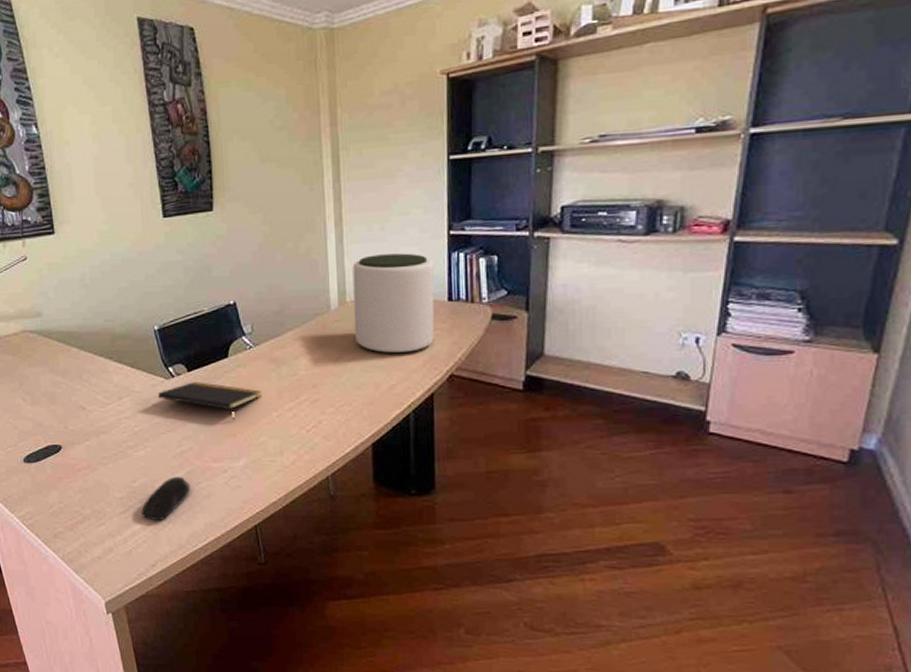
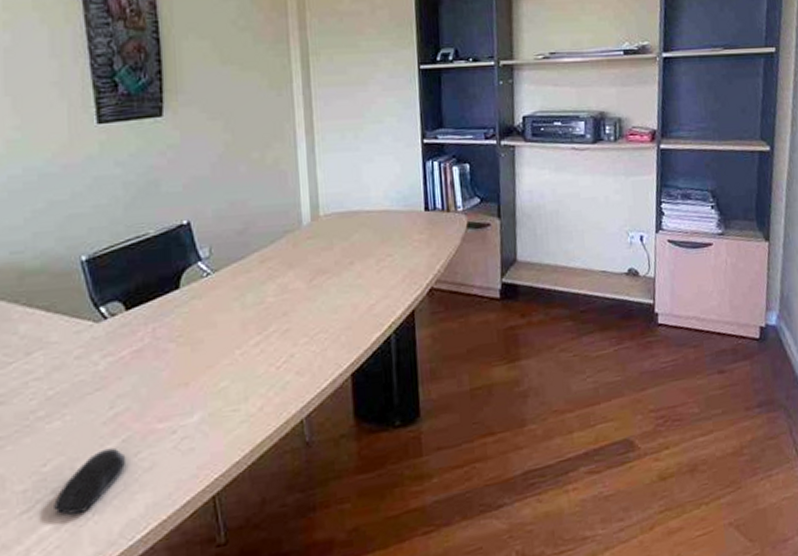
notepad: present [158,382,261,421] -> none [84,322,221,367]
plant pot: present [352,253,435,354] -> none [325,162,413,271]

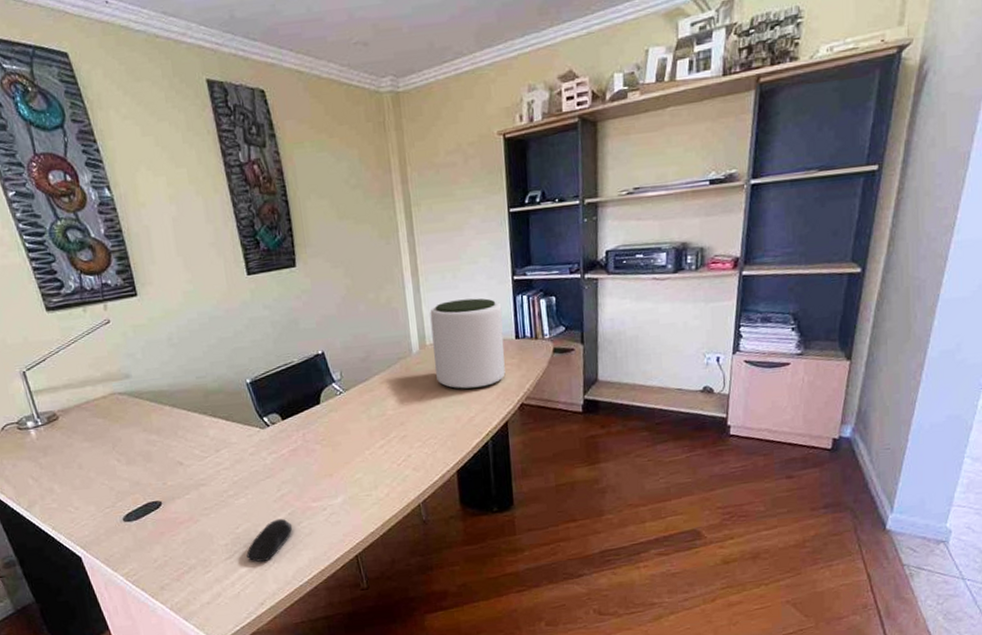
plant pot: none [325,162,413,271] -> present [430,298,505,390]

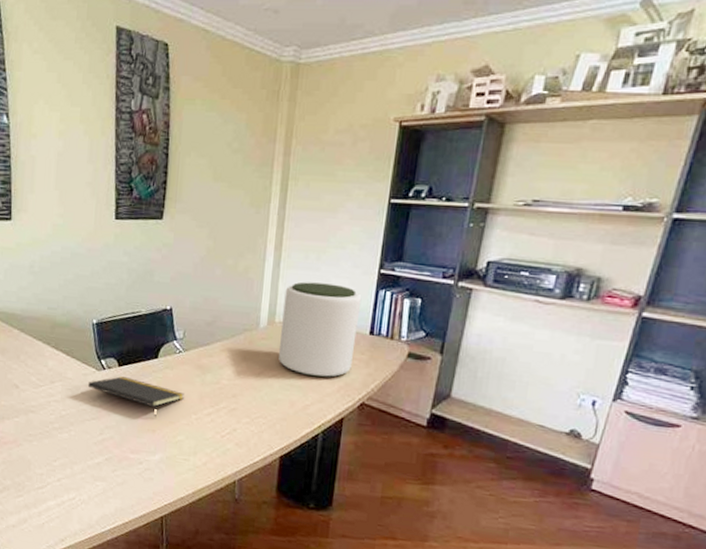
computer mouse: present [246,518,292,563] -> none [58,461,106,501]
notepad: none [255,429,354,463] -> present [88,376,184,418]

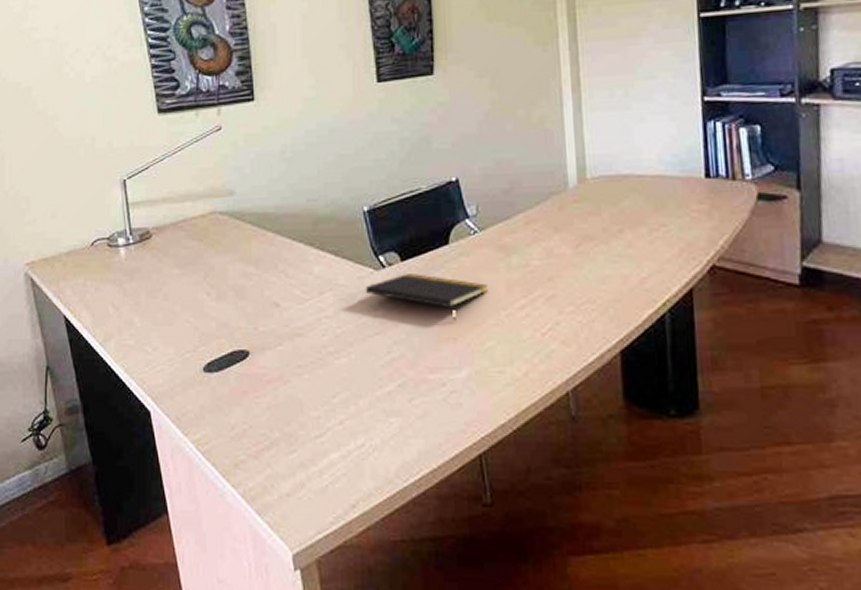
plant pot: present [279,282,362,378] -> none [593,122,691,241]

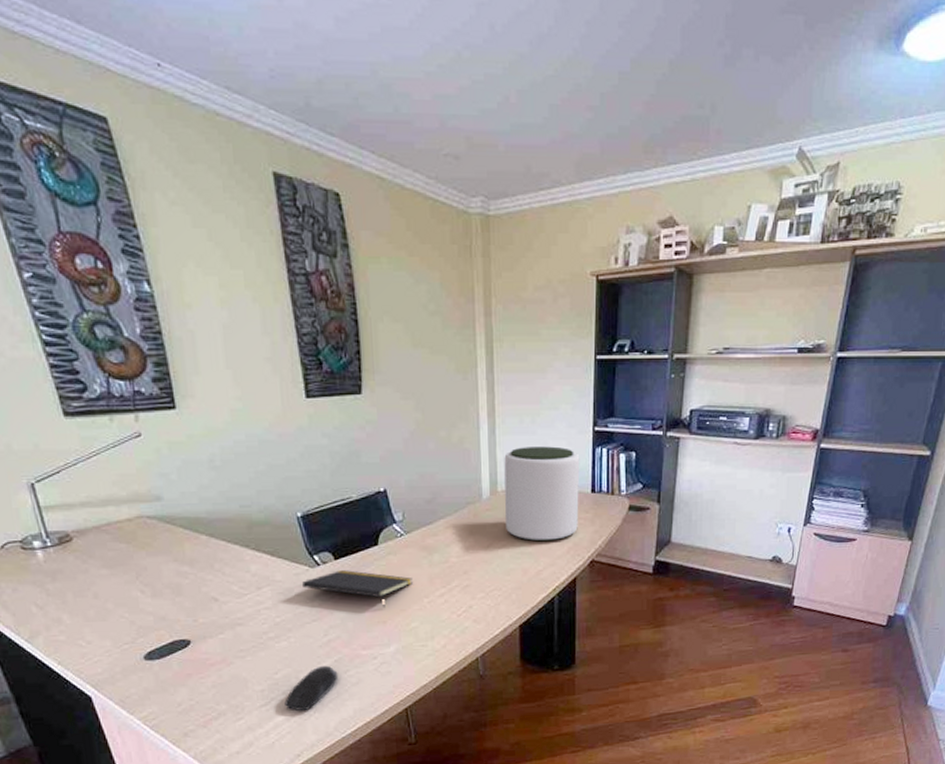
computer mouse: none [341,390,400,448] -> present [284,665,337,712]
plant pot: none [593,122,691,241] -> present [504,446,580,542]

